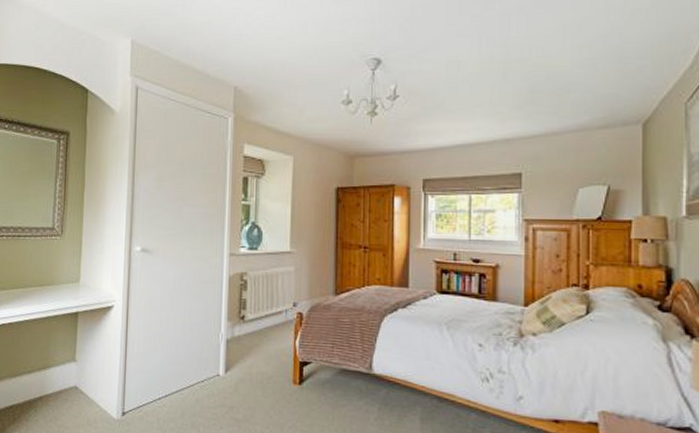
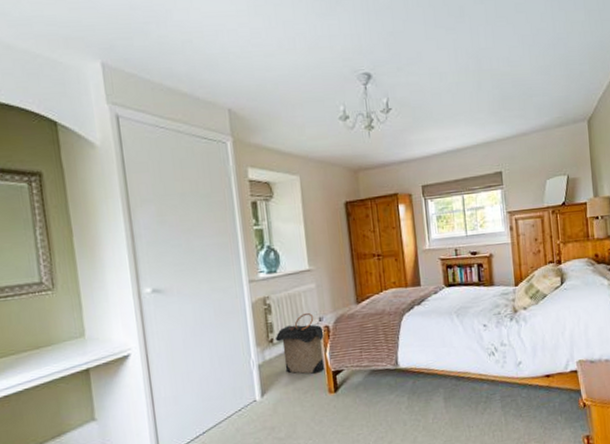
laundry hamper: none [246,295,298,360] -> present [275,312,325,374]

